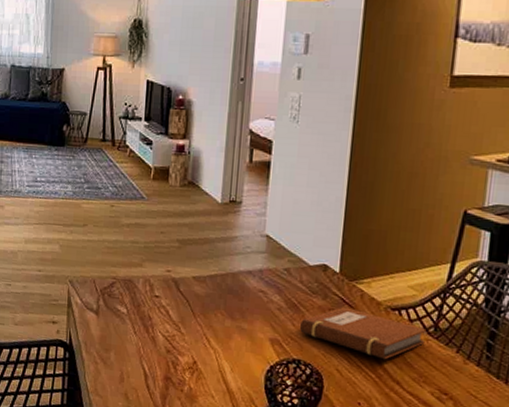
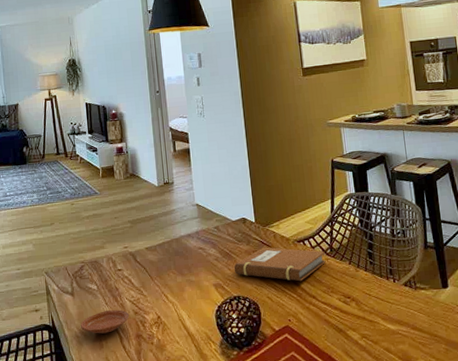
plate: none [101,340,160,367] -> present [80,309,130,334]

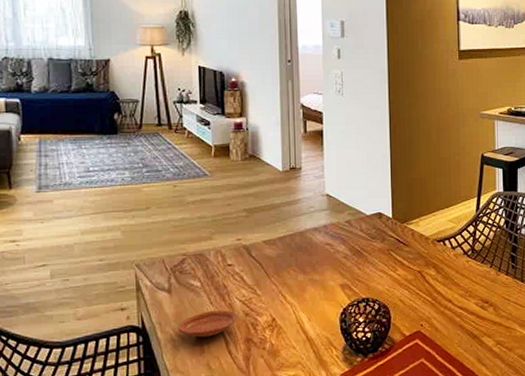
notebook: present [234,247,326,282] -> none [364,246,466,284]

